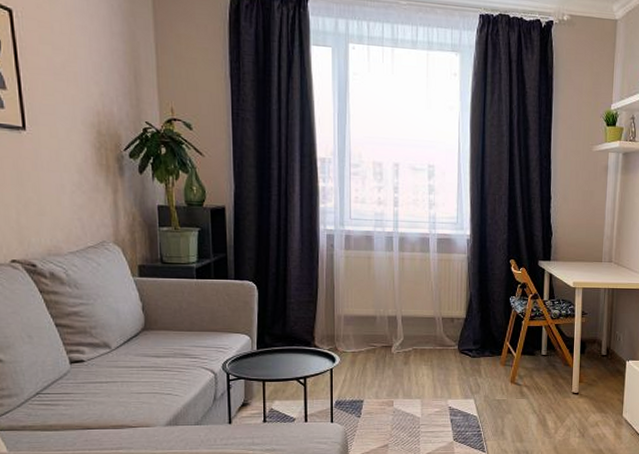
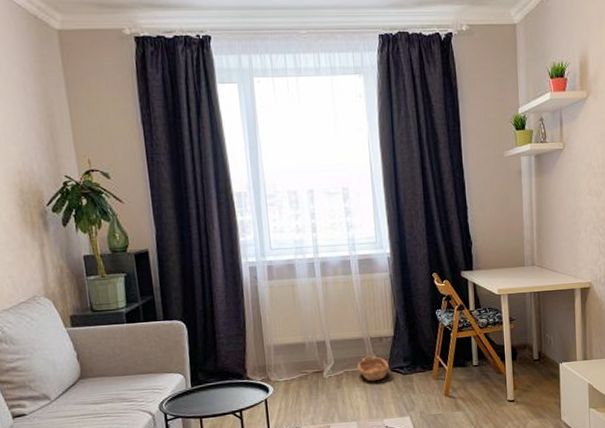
basket: none [427,335,458,361] -> present [357,356,389,382]

